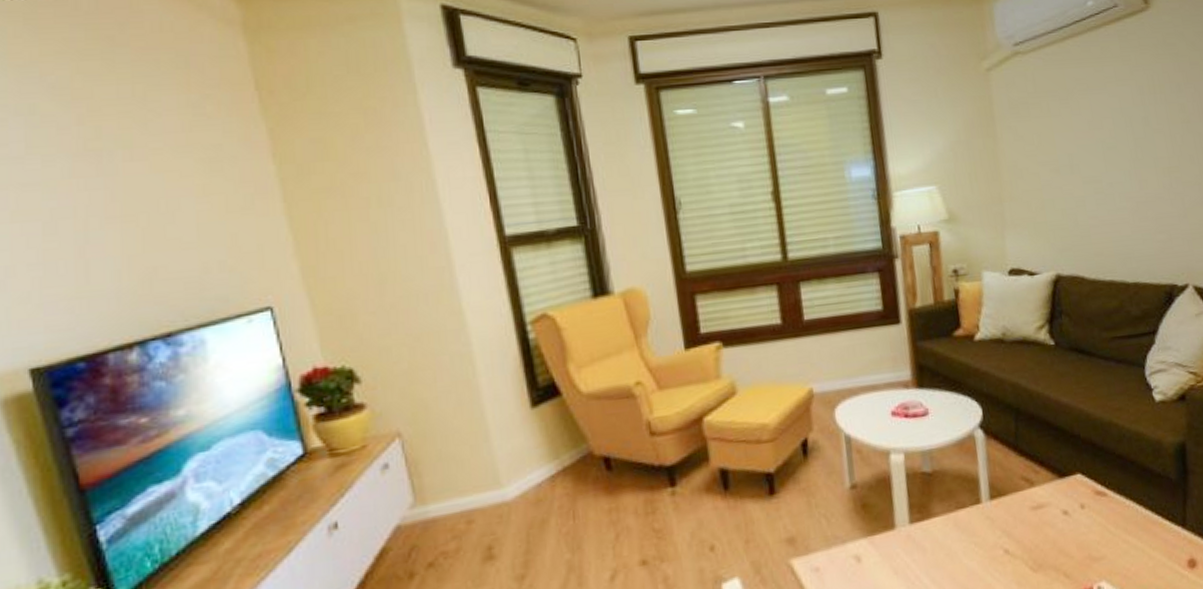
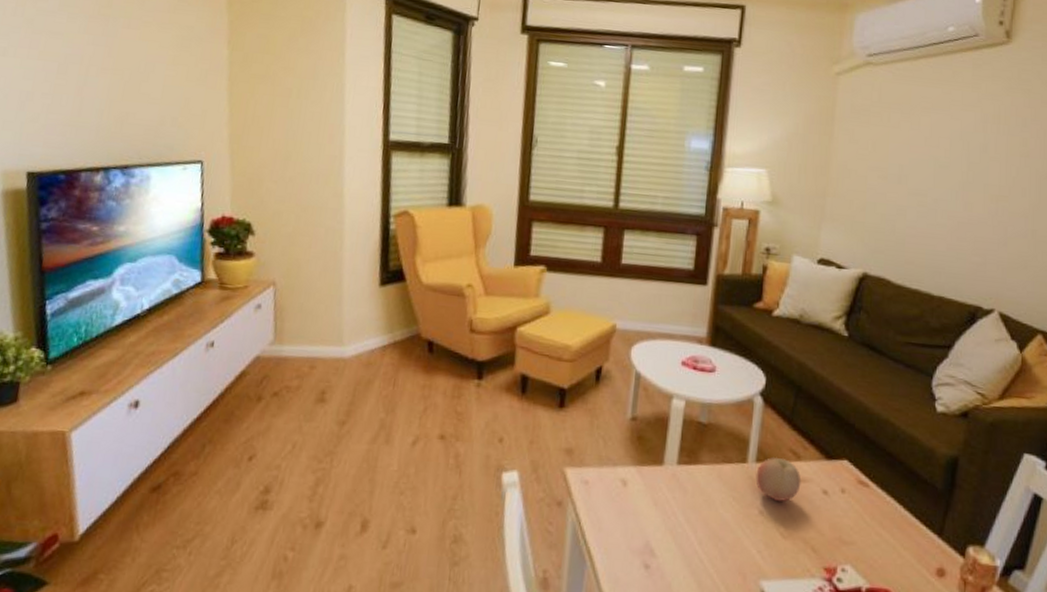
fruit: none [992,488,1040,535] -> present [755,457,802,501]

